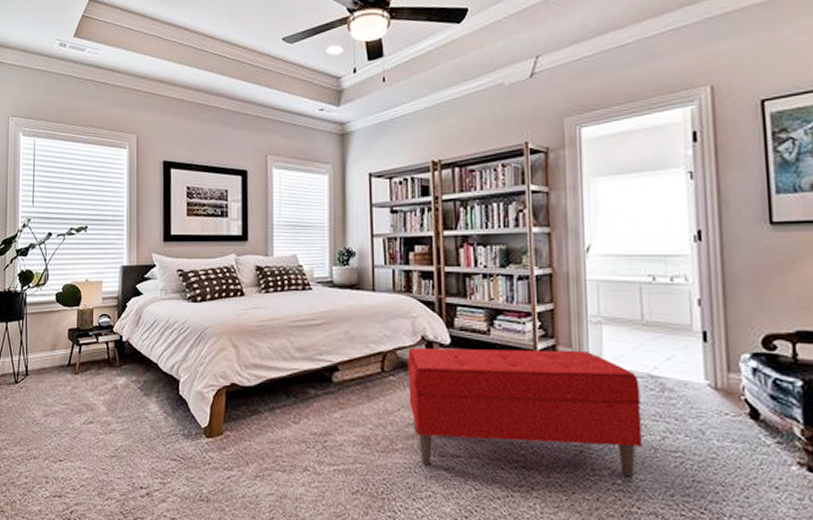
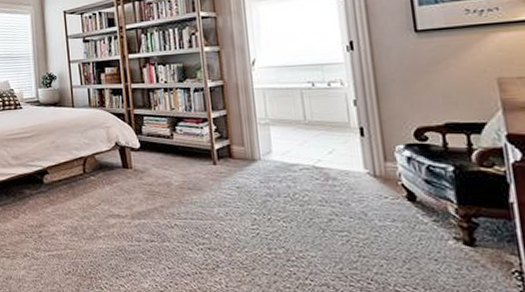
bench: present [408,347,642,478] -> none [104,148,312,255]

